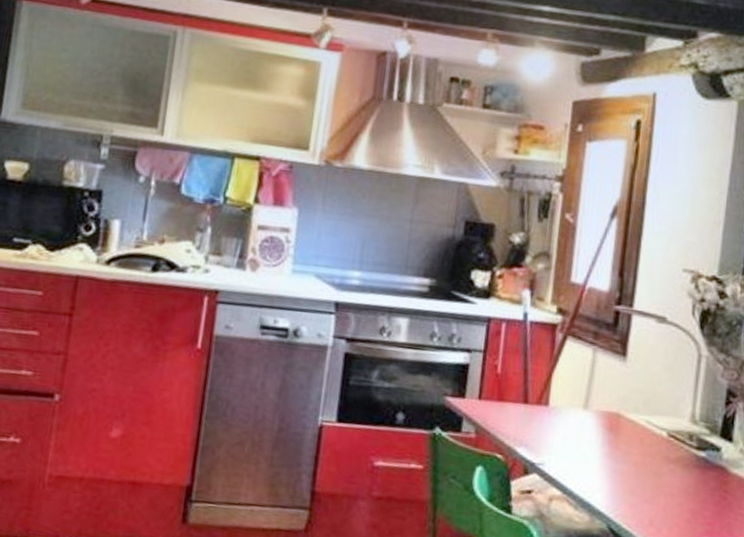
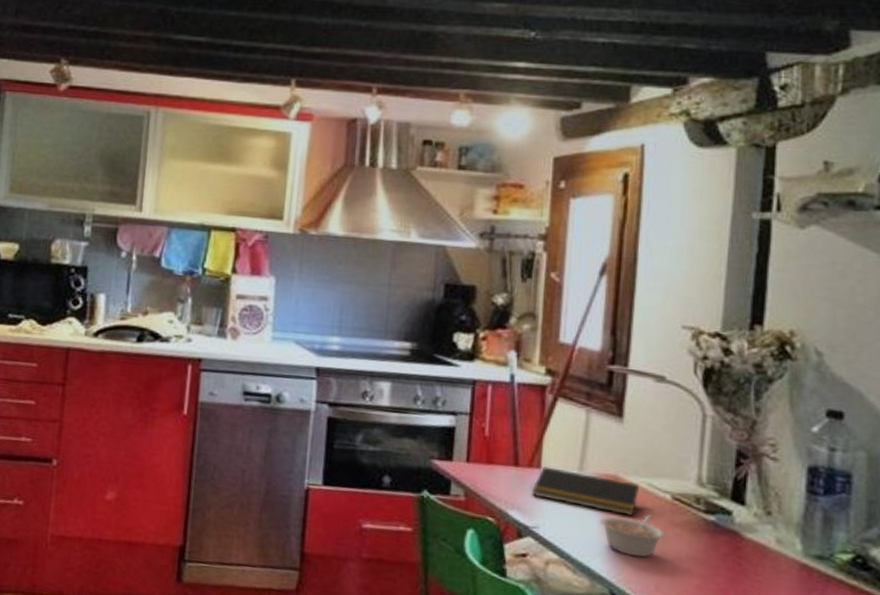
notepad: none [539,404,638,452] -> present [531,466,639,516]
legume: none [601,451,661,493] -> present [600,515,666,557]

